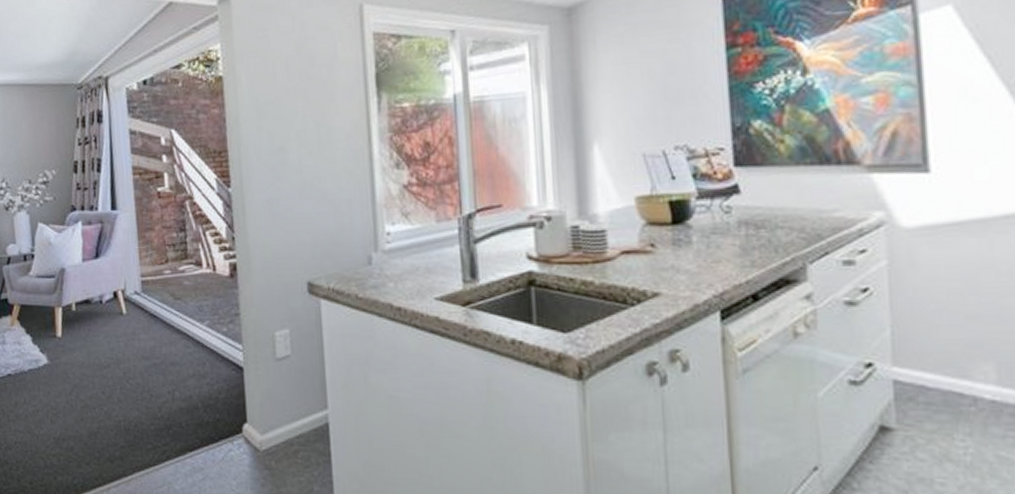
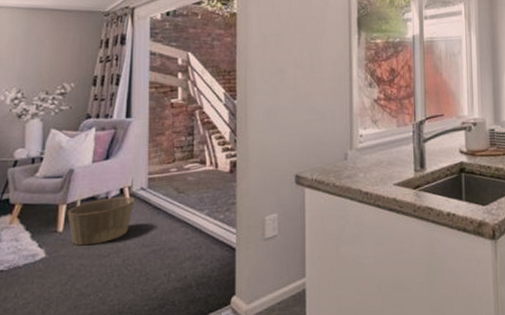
basket: none [63,301,130,354] -> present [67,197,135,246]

